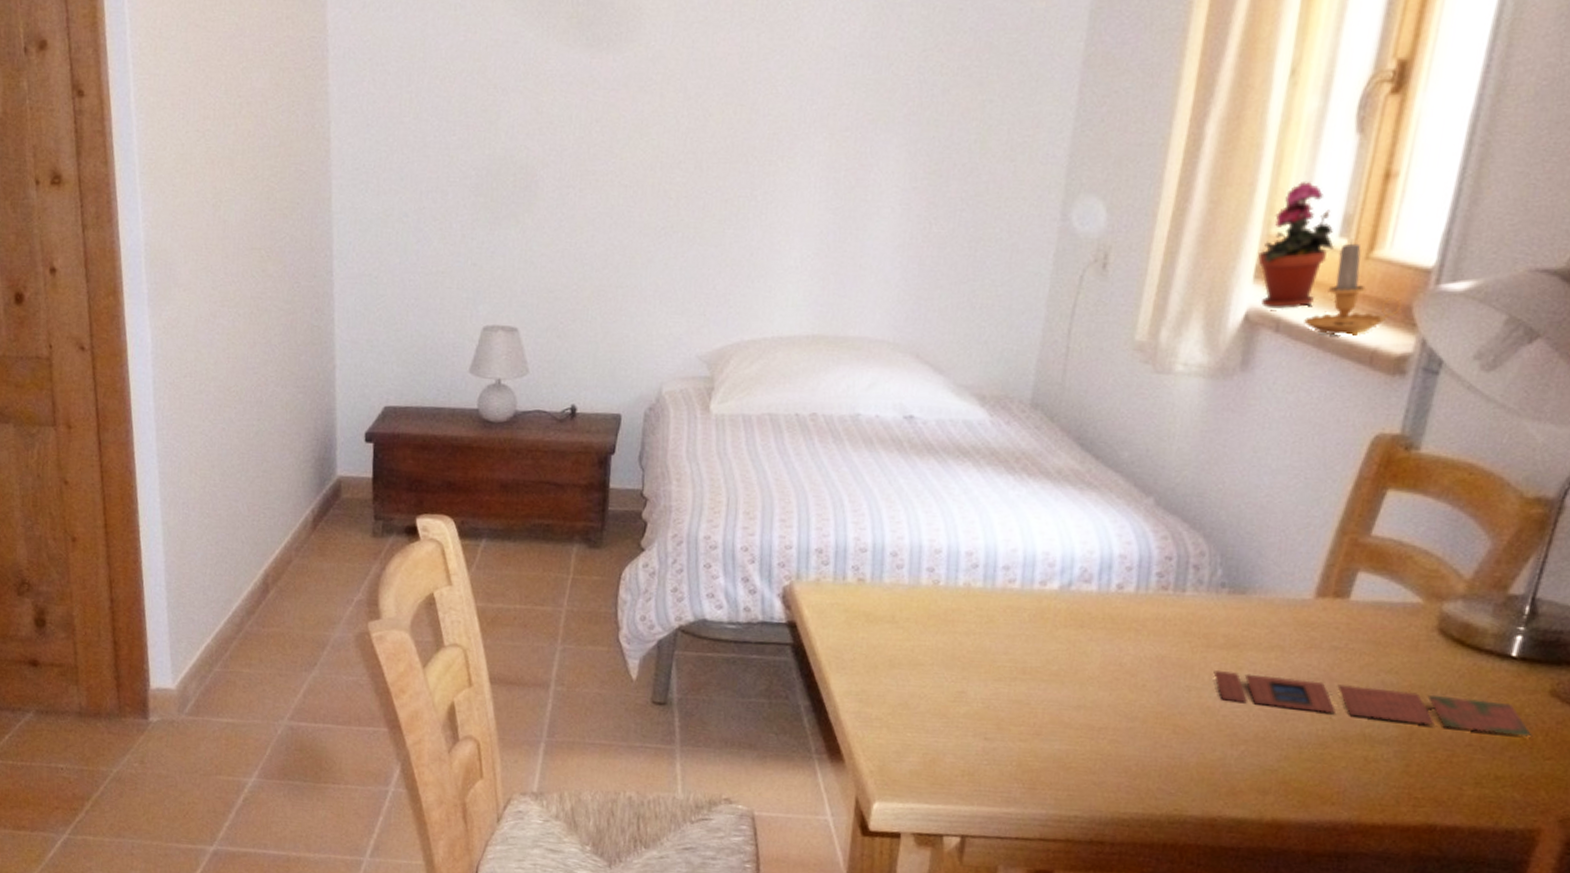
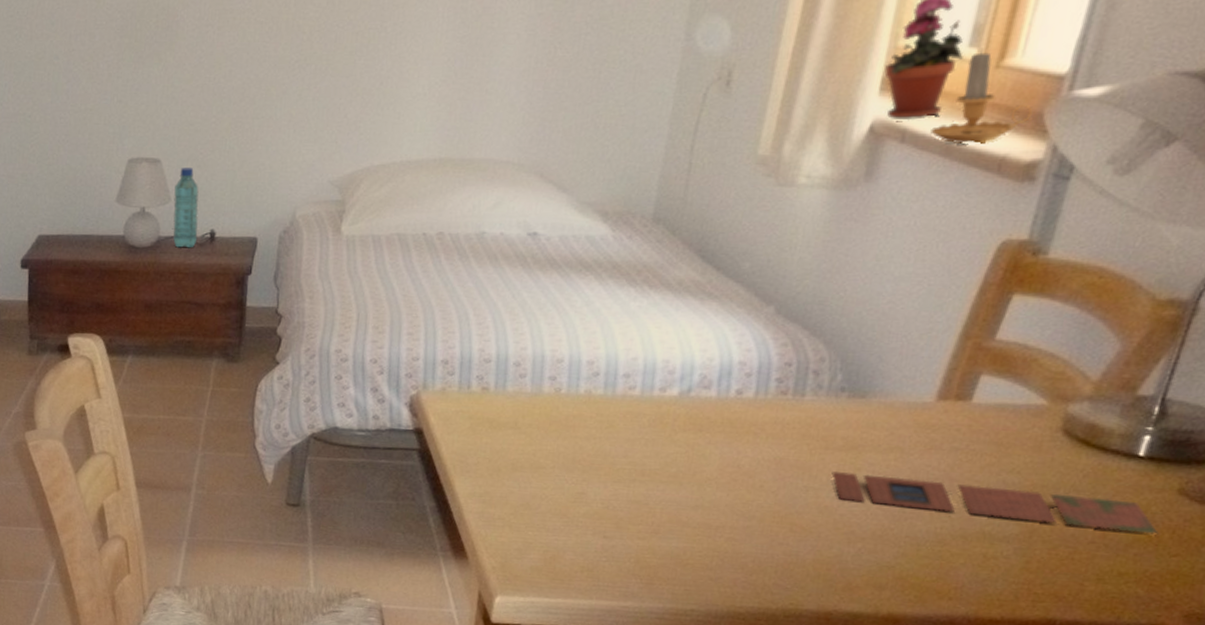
water bottle: none [531,337,559,424] -> present [173,168,199,248]

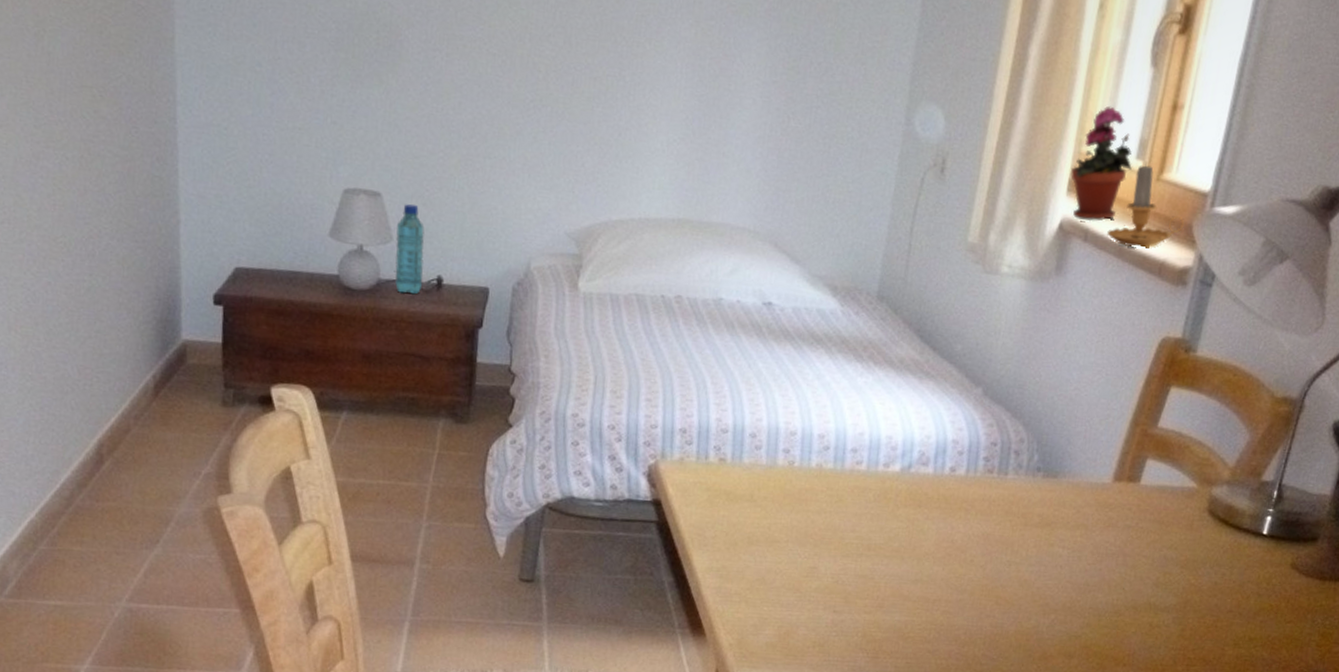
papers: present [831,472,1159,535] -> none [1030,547,1278,604]

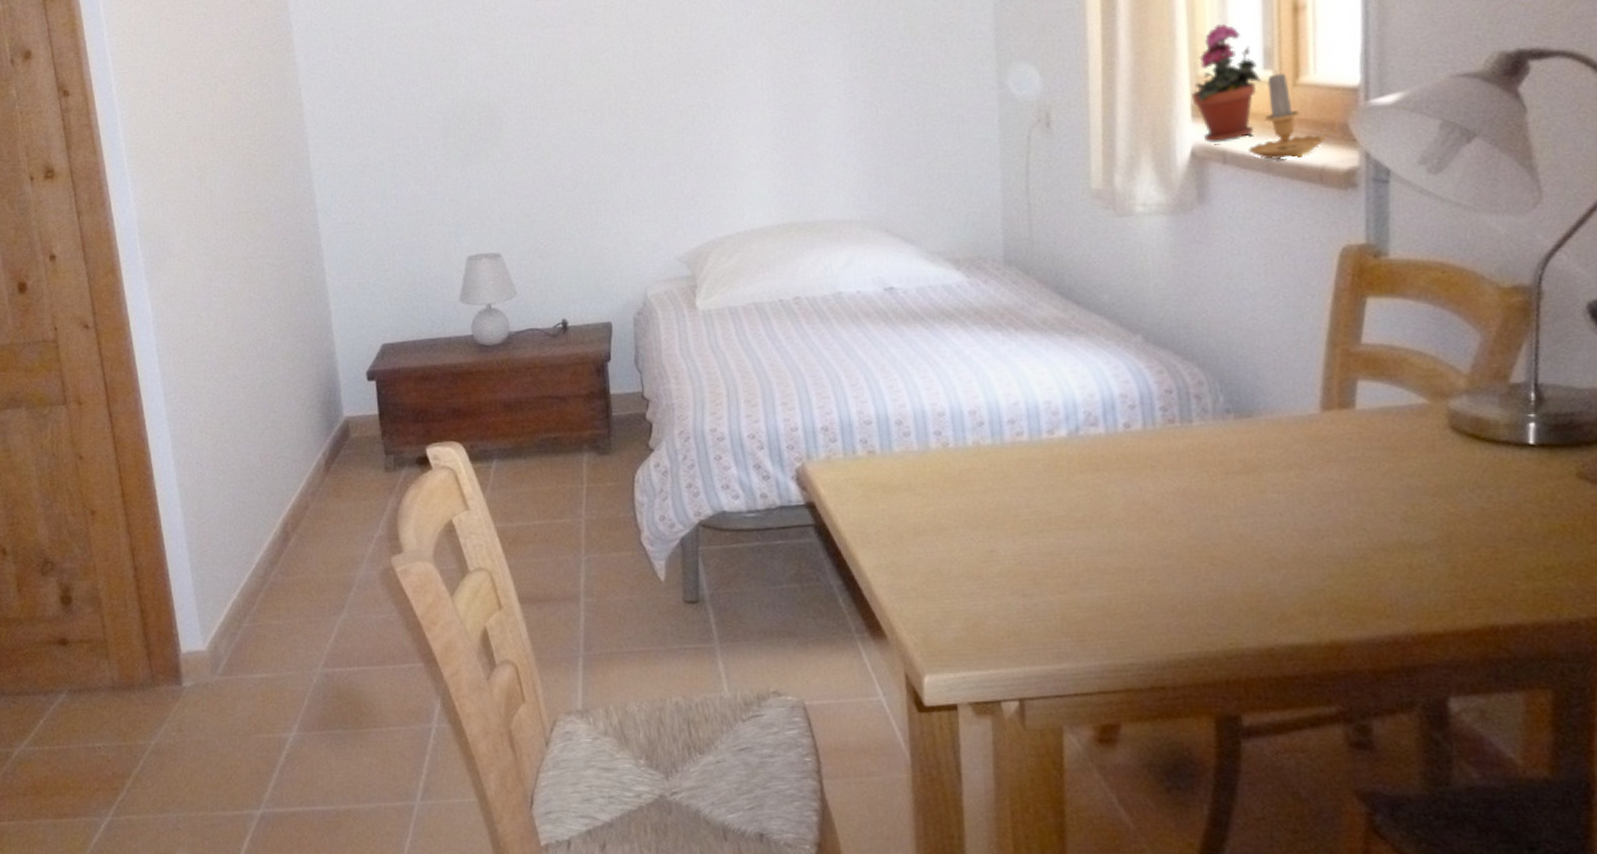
water bottle: present [395,204,425,295] -> none [519,259,550,342]

